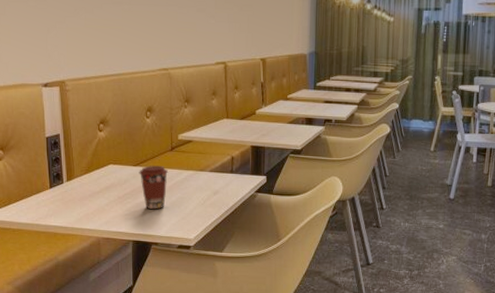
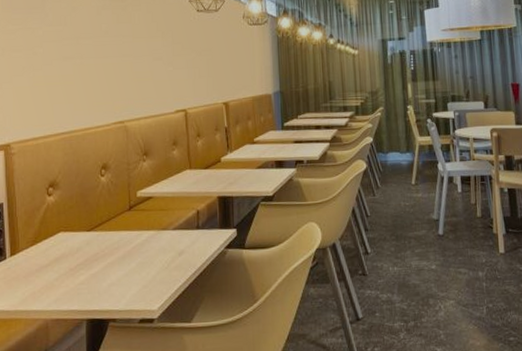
coffee cup: present [139,166,169,209] -> none [93,228,127,279]

